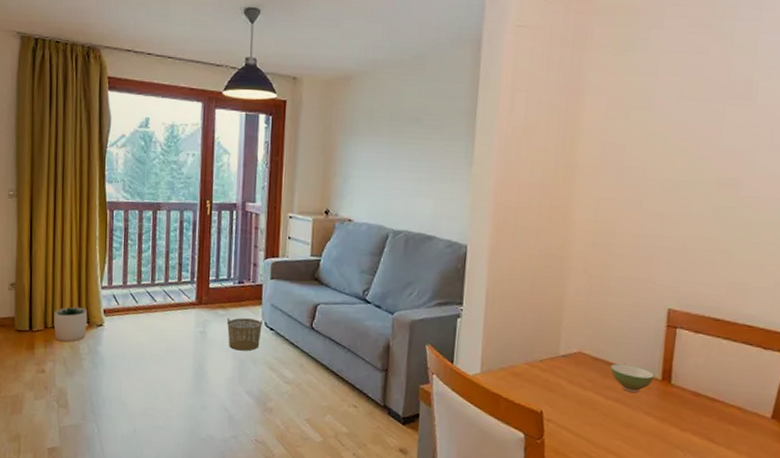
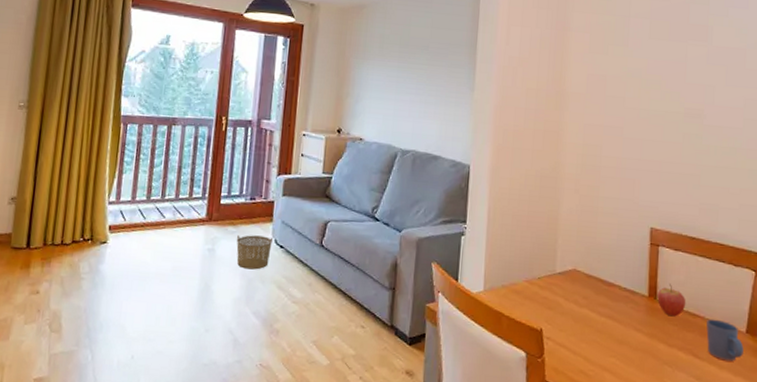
planter: present [53,306,88,343] -> none [53,222,91,261]
bowl: present [610,363,655,393] -> none [602,281,643,310]
fruit: none [670,367,705,401] -> present [656,284,686,317]
mug: none [725,403,767,447] -> present [706,319,744,361]

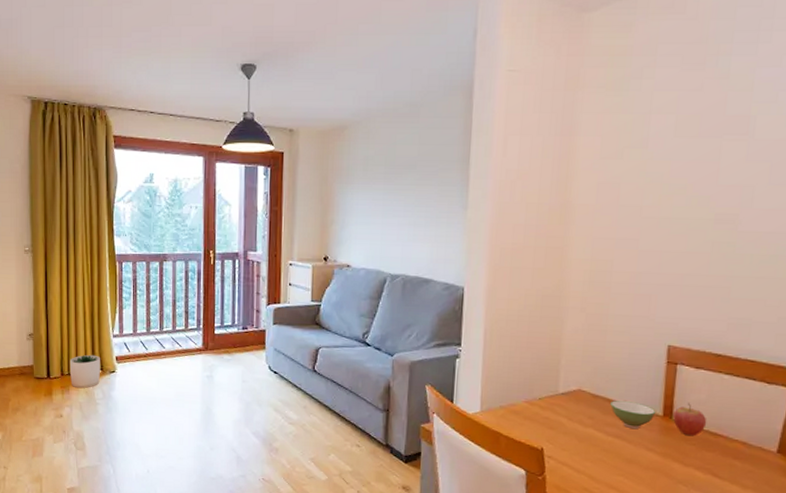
planter: none [53,222,91,261] -> present [69,354,101,389]
basket: present [236,235,273,270] -> none [232,362,266,394]
bowl: none [602,281,643,310] -> present [610,400,656,430]
mug: present [706,319,744,361] -> none [729,438,773,481]

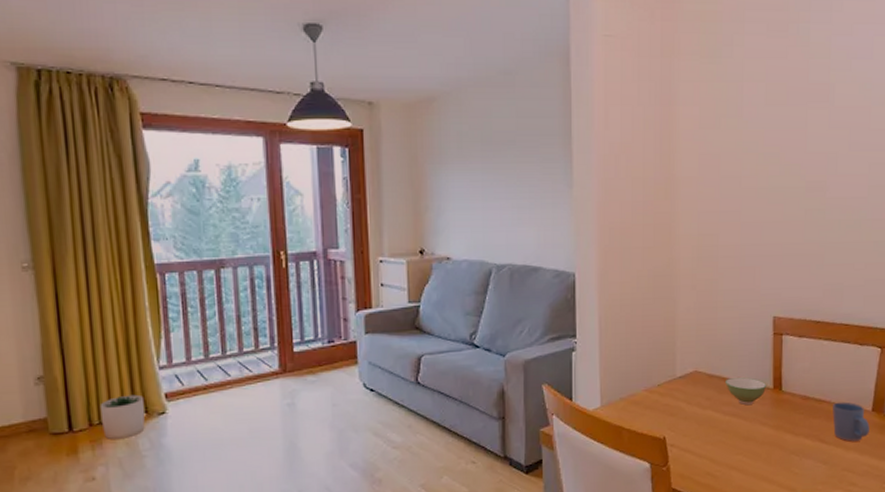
fruit: present [672,403,707,436] -> none [781,372,812,406]
mug: none [729,438,773,481] -> present [832,401,870,442]

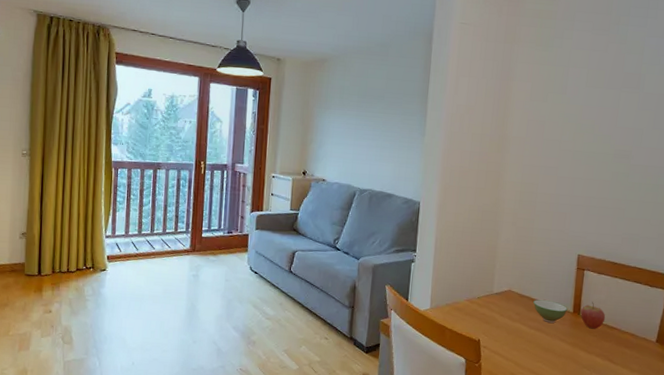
planter: present [100,394,146,440] -> none [61,253,92,286]
fruit: none [781,372,812,406] -> present [580,302,606,329]
mug: present [832,401,870,442] -> none [621,331,653,366]

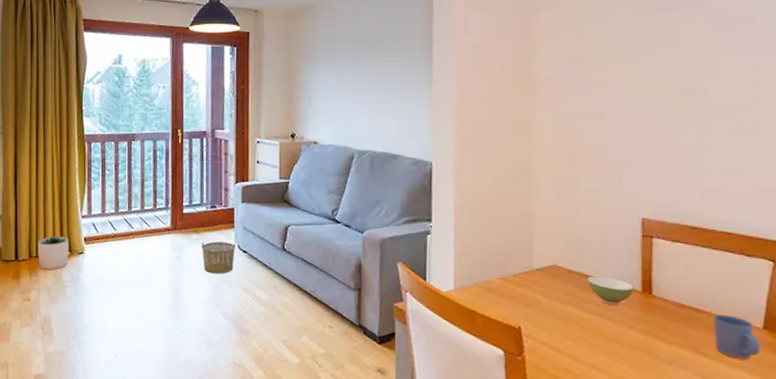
planter: none [61,253,92,286] -> present [38,236,69,271]
basket: none [216,263,248,292] -> present [201,241,235,274]
fruit: present [580,302,606,329] -> none [651,278,688,313]
mug: none [621,331,653,366] -> present [713,314,760,359]

